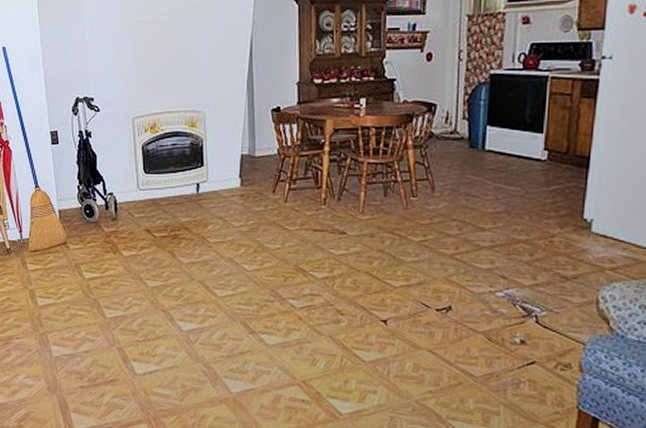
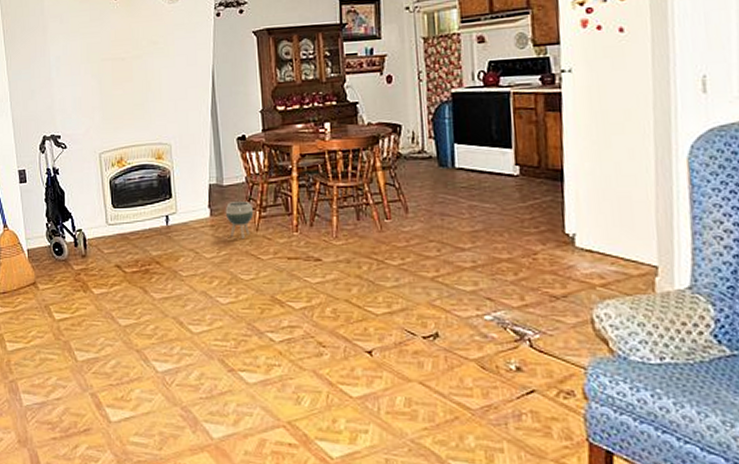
planter: none [255,173,284,210] -> present [225,201,254,240]

